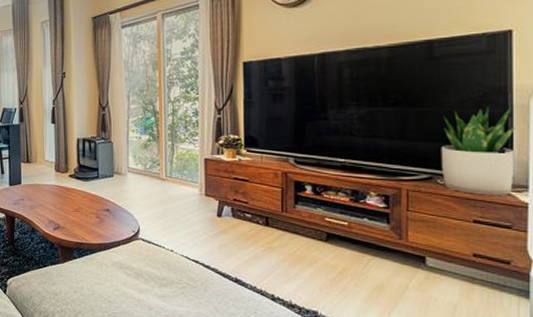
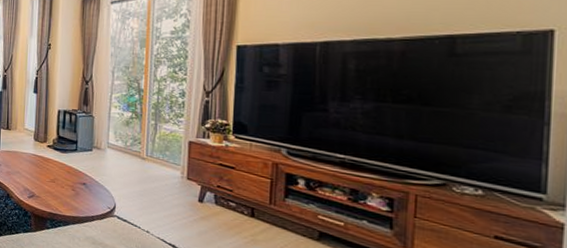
planter: present [441,106,515,196] -> none [458,111,552,213]

